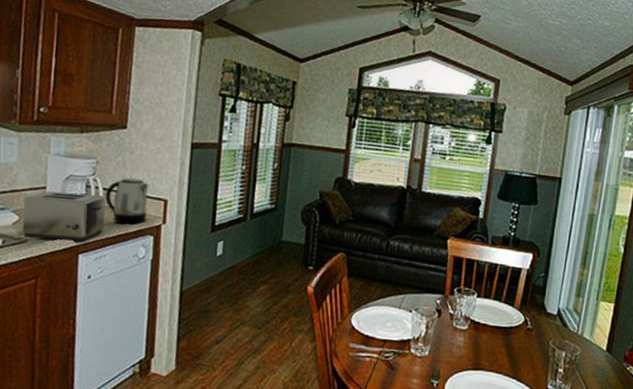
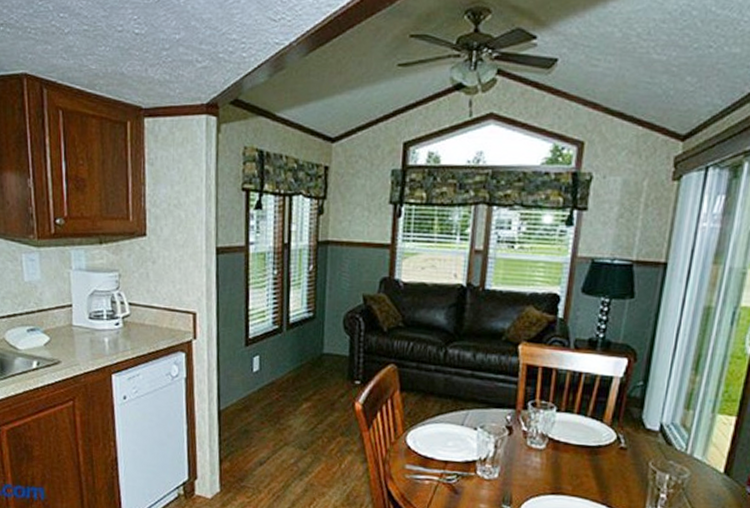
toaster: present [22,191,106,242] -> none [52,309,134,362]
kettle: present [105,177,149,225] -> none [131,290,177,341]

